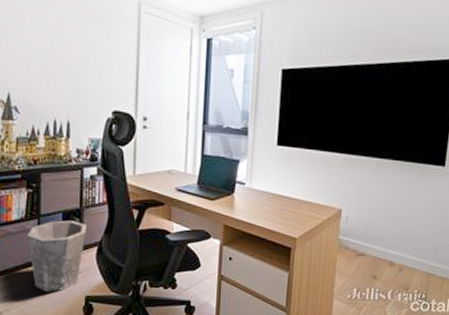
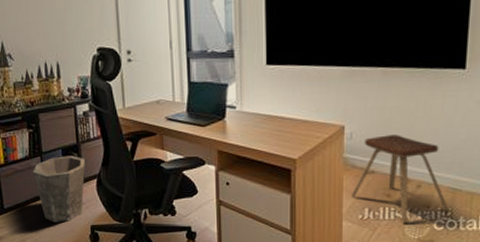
music stool: none [342,221,424,304] -> present [351,135,450,223]

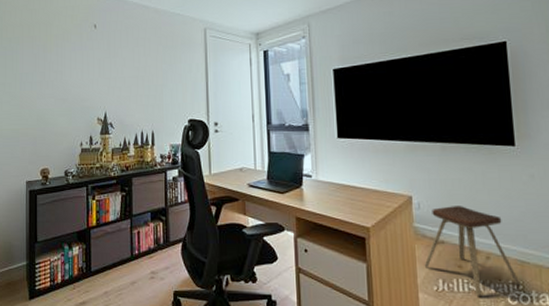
waste bin: present [32,156,85,223] -> none [121,219,172,288]

